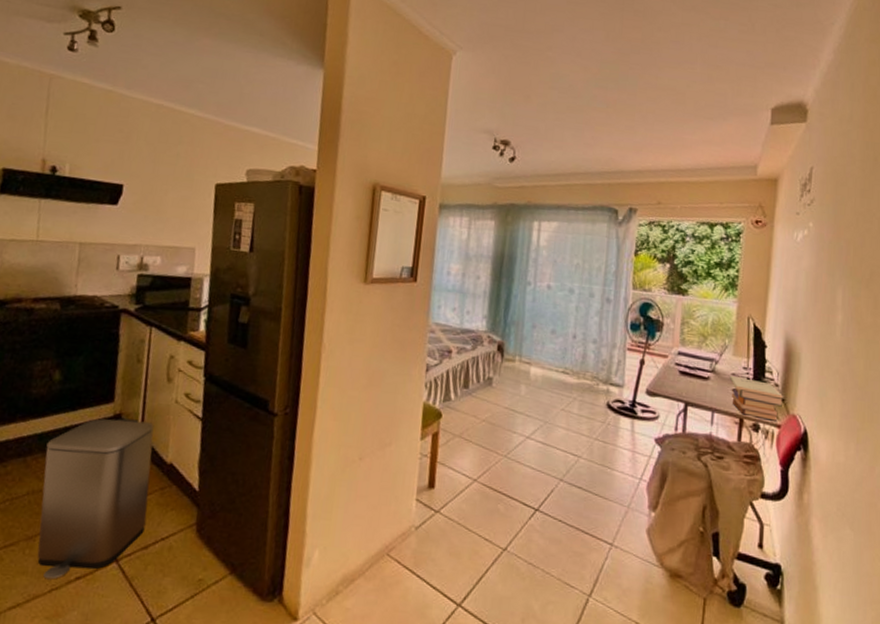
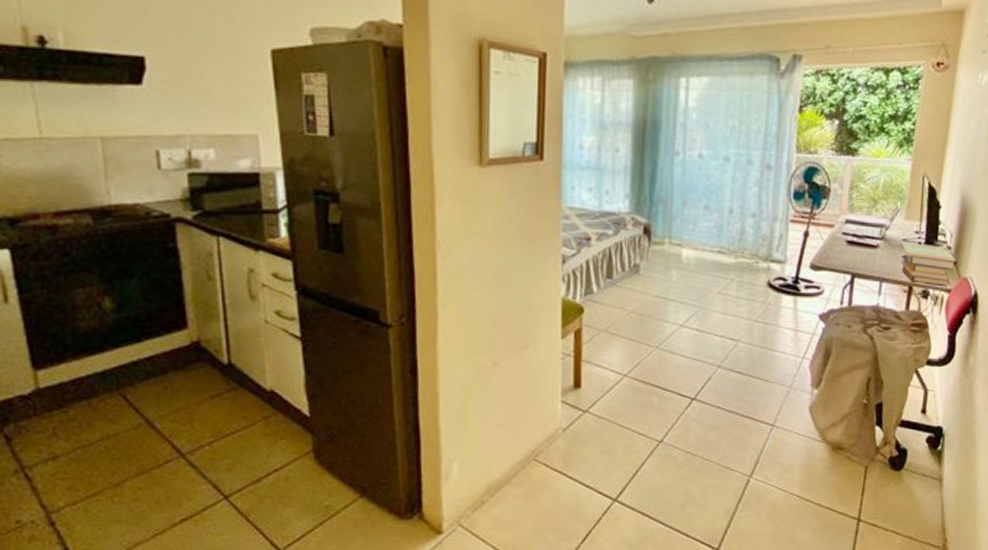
pedal bin: present [37,418,154,580] -> none [113,345,253,525]

